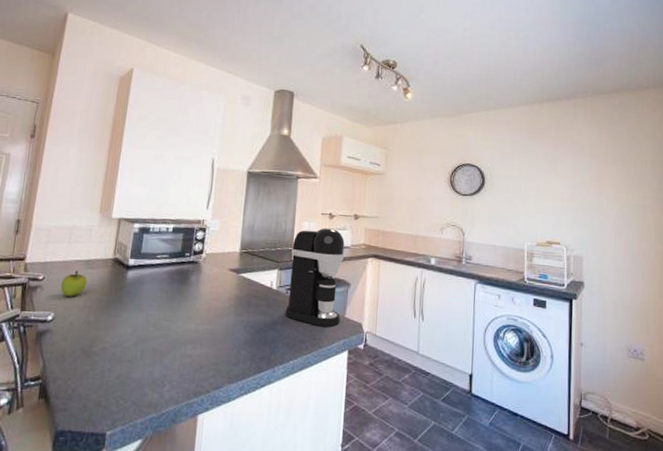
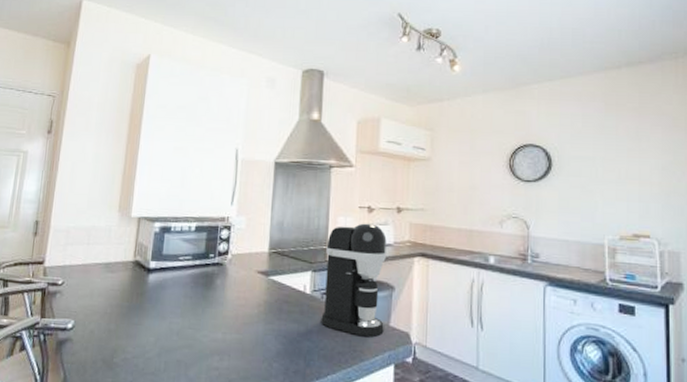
fruit: present [60,271,88,297] -> none [80,275,108,303]

